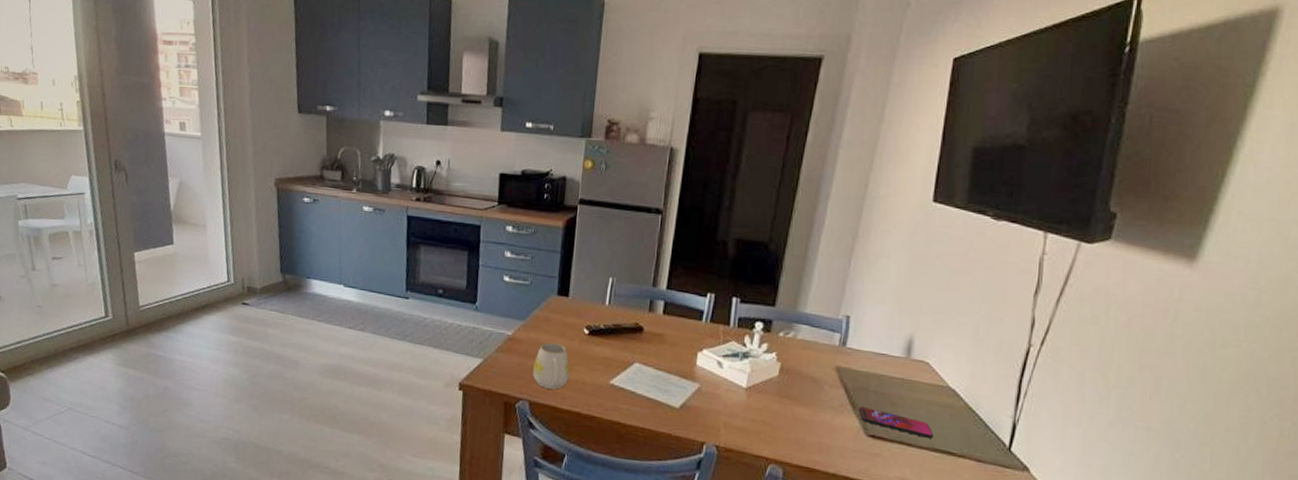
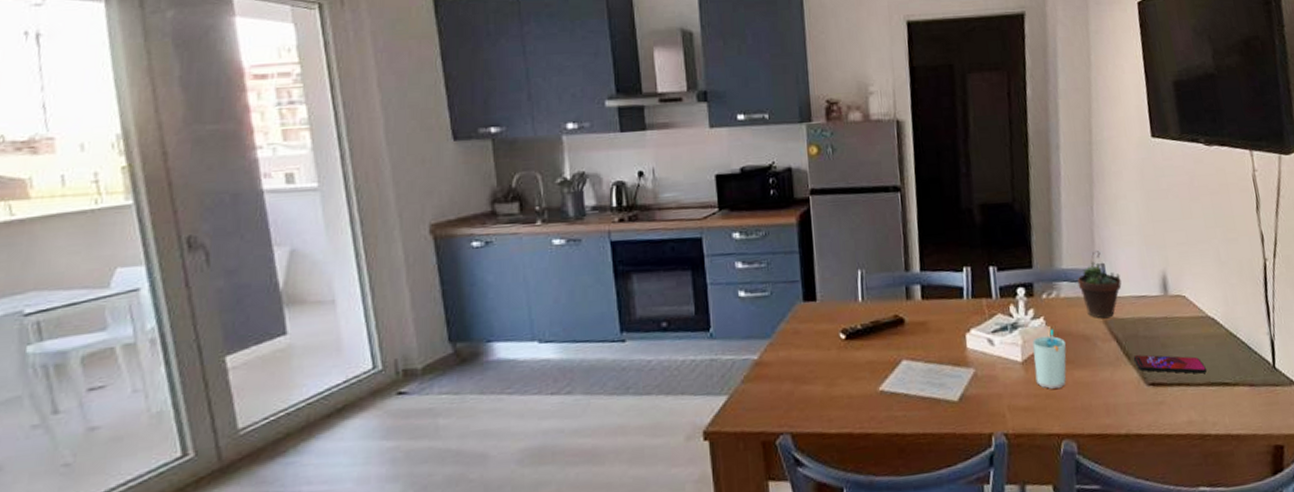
mug: present [533,342,570,390] -> none [789,357,833,414]
cup: none [756,365,794,420] -> present [1032,329,1067,389]
succulent plant: none [817,302,864,367] -> present [1077,251,1122,319]

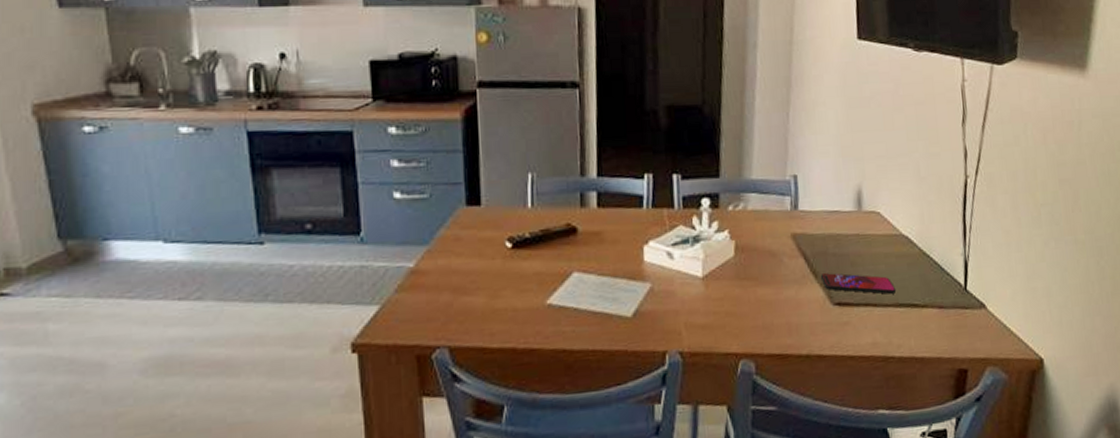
cup: present [1032,329,1067,389] -> none [715,243,751,307]
succulent plant: present [1077,251,1122,319] -> none [767,161,814,234]

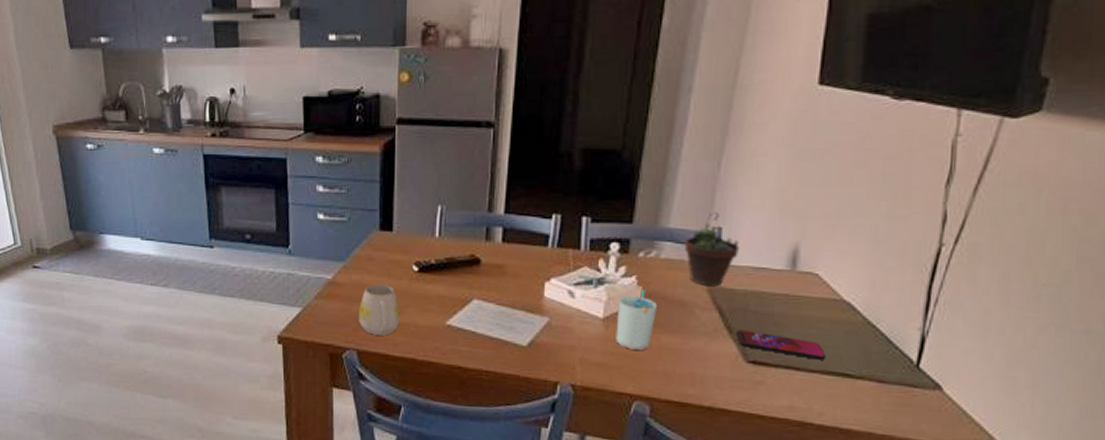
mug: none [448,266,496,327] -> present [359,284,400,336]
cup: none [715,243,751,307] -> present [615,290,658,351]
succulent plant: none [767,161,814,234] -> present [684,212,739,287]

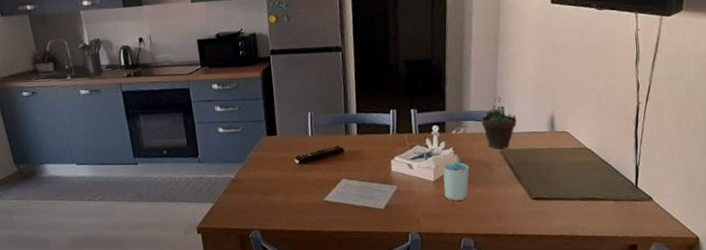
mug: present [359,284,400,336] -> none [258,176,290,217]
smartphone: present [737,330,827,360] -> none [523,176,581,191]

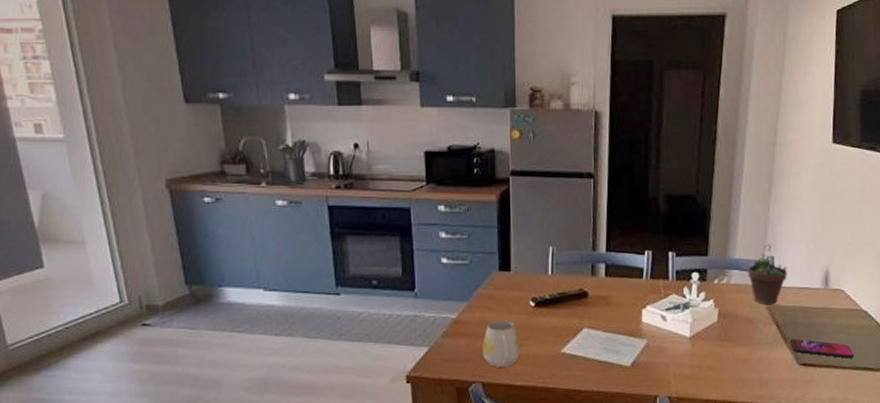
mug: none [258,176,290,217] -> present [483,320,521,367]
cup: present [443,157,470,201] -> none [700,311,731,363]
smartphone: none [523,176,581,191] -> present [790,339,855,359]

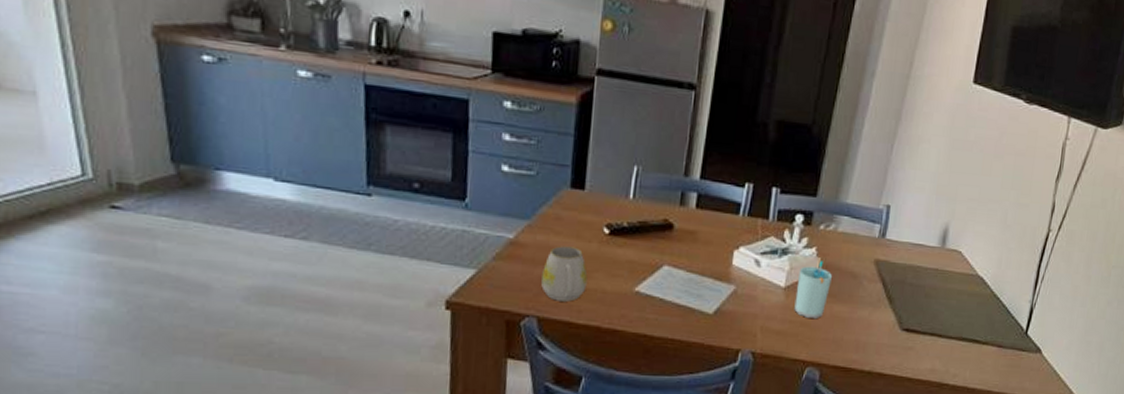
cup: none [700,311,731,363] -> present [794,261,833,320]
succulent plant: present [747,245,787,305] -> none [858,191,903,260]
smartphone: present [790,339,855,359] -> none [895,300,963,328]

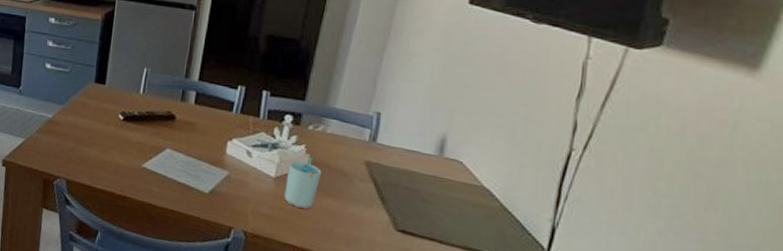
mug: present [541,246,588,302] -> none [70,126,105,170]

